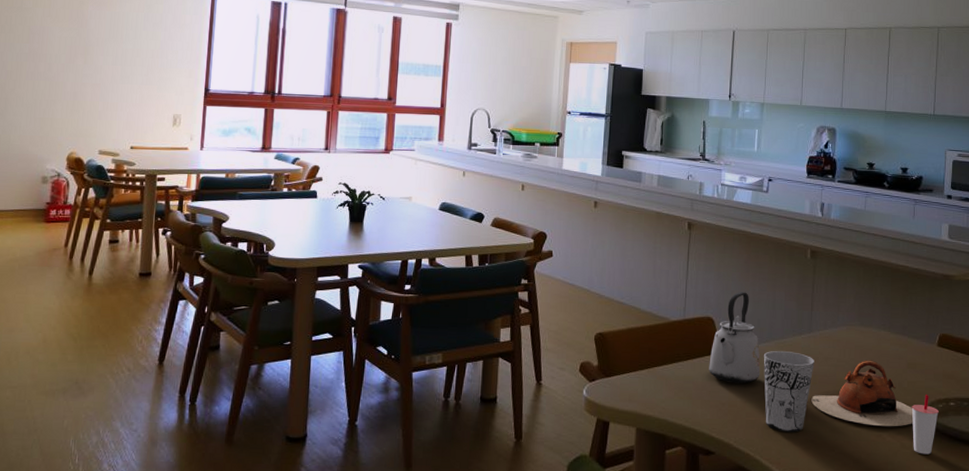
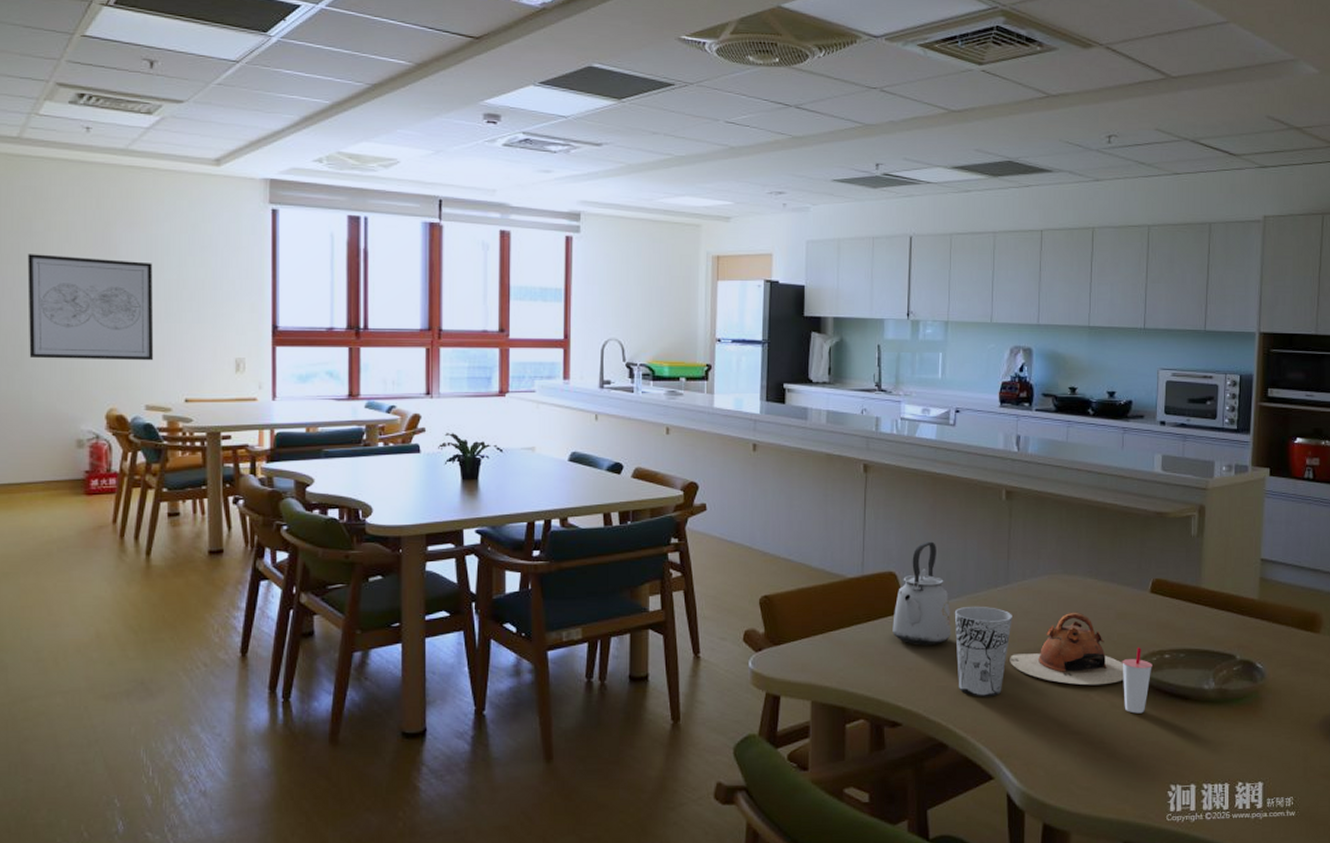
wall art: none [11,25,114,115] -> present [27,254,154,361]

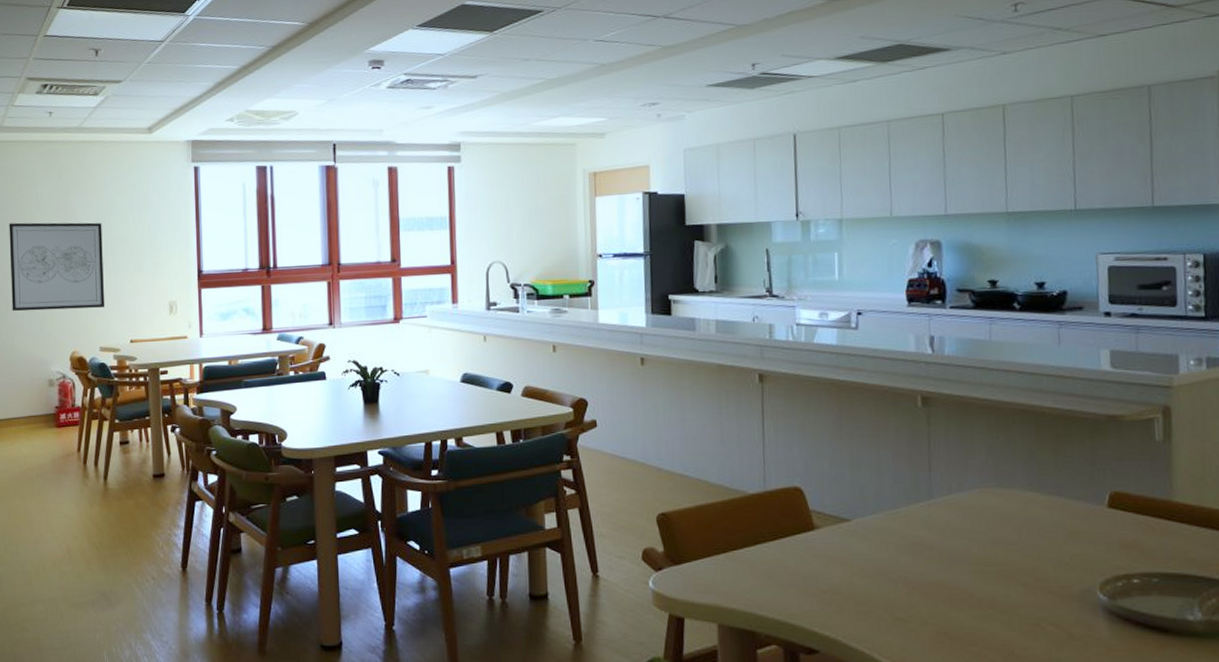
kettle: present [892,541,951,646] -> none [801,454,869,566]
cup: present [954,606,1012,697] -> none [871,523,940,624]
teapot: present [1010,612,1124,685] -> none [939,529,1083,613]
cup: present [1122,646,1152,714] -> none [1078,569,1118,647]

